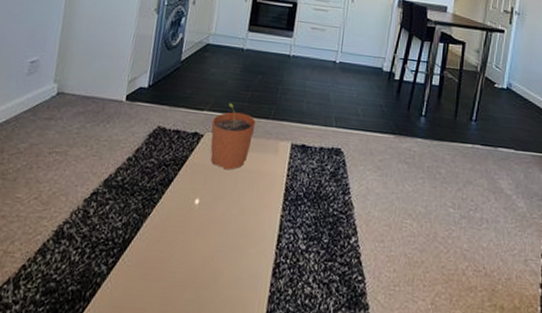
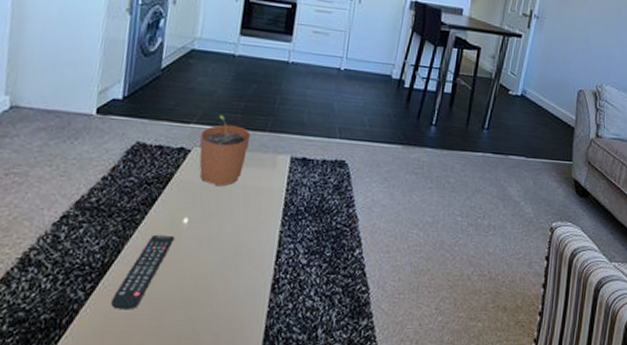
remote control: none [129,214,188,287] -> present [111,235,175,310]

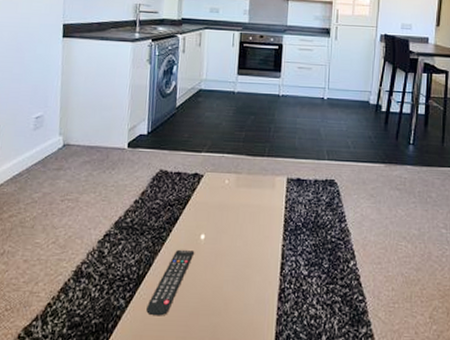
plant pot: present [199,115,251,187] -> none [210,144,252,206]

